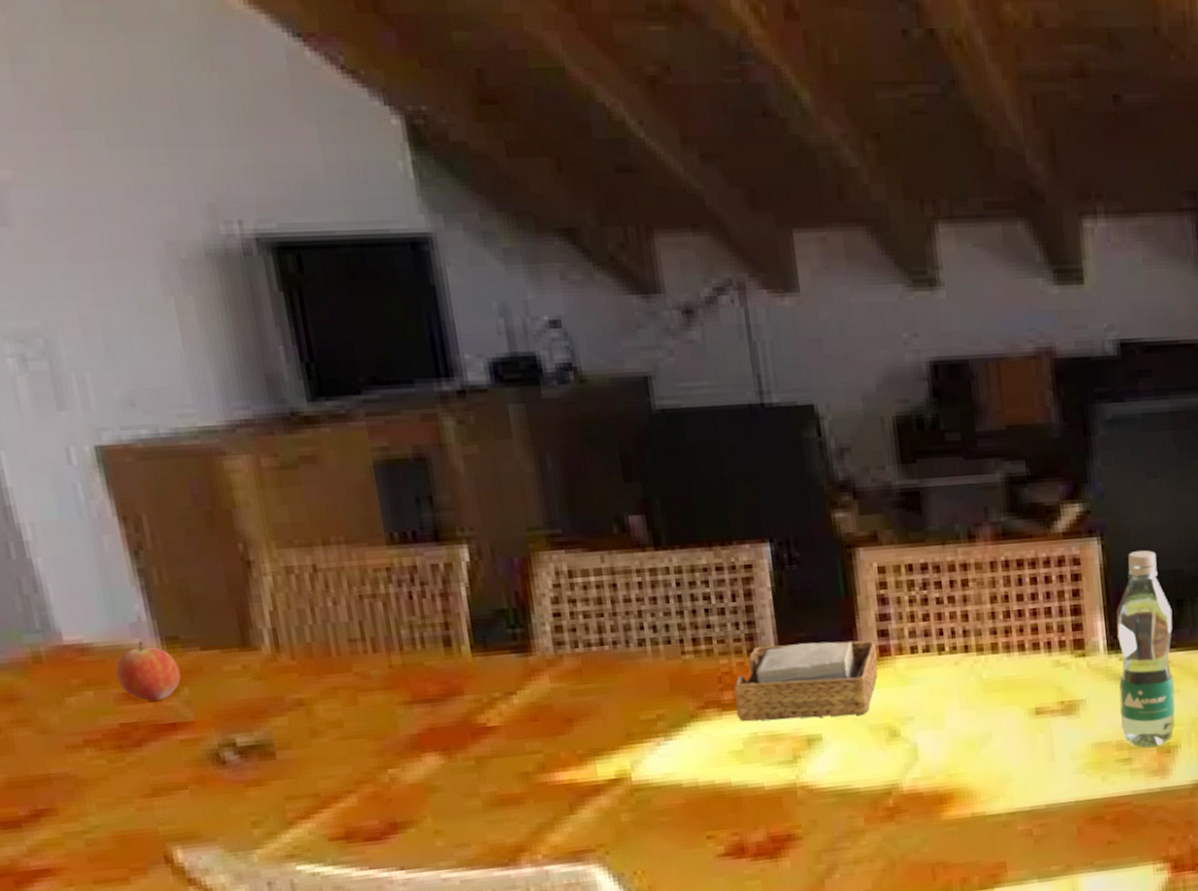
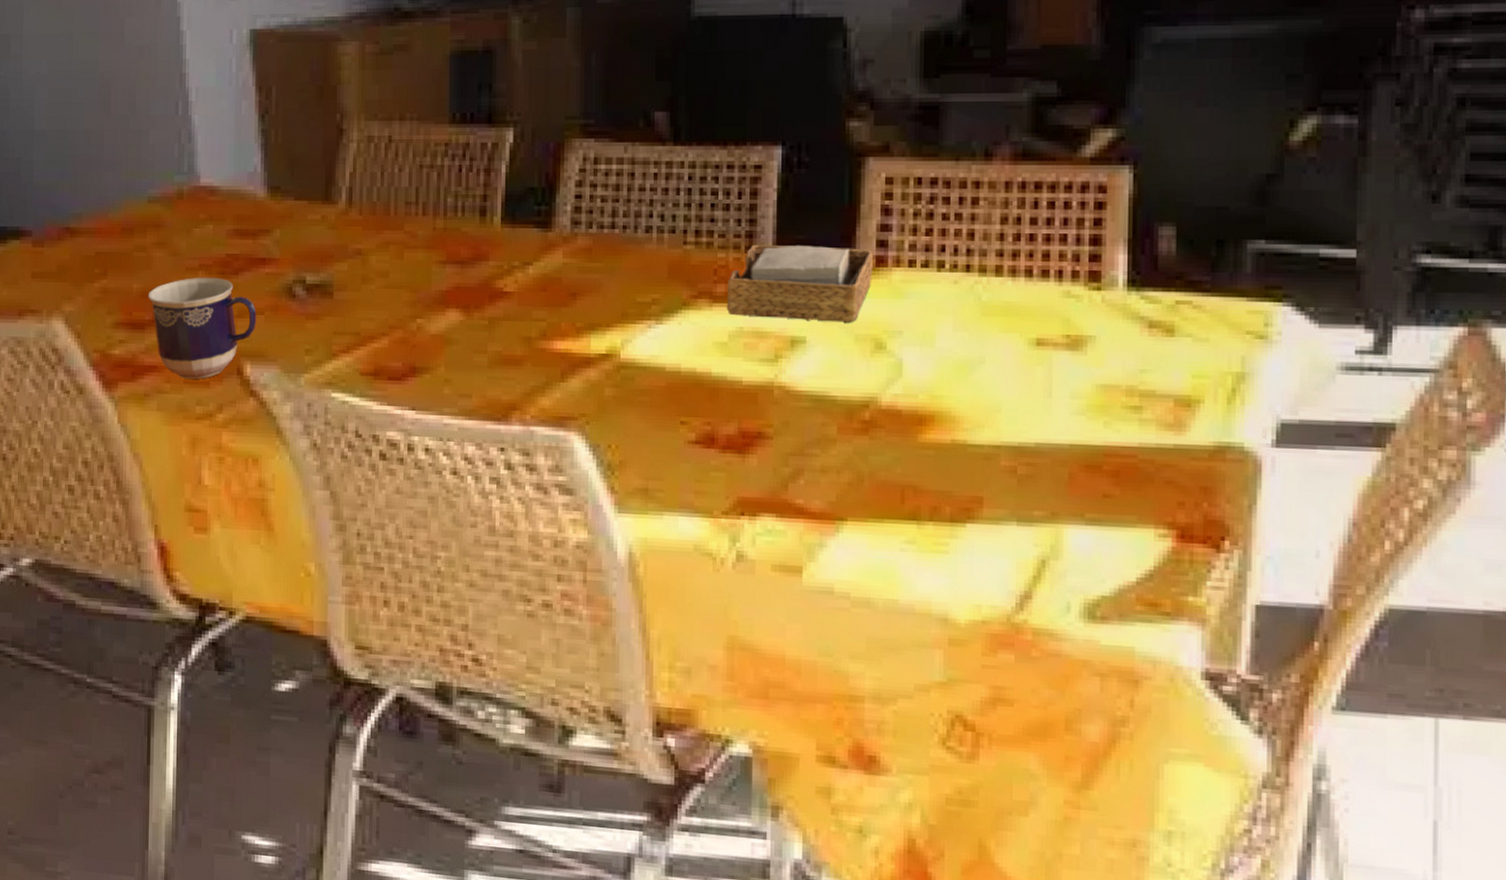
cup: none [16,753,180,878] -> present [148,277,257,379]
fruit: present [115,640,181,701] -> none [231,187,276,238]
bottle: present [1116,550,1175,748] -> none [1133,184,1210,399]

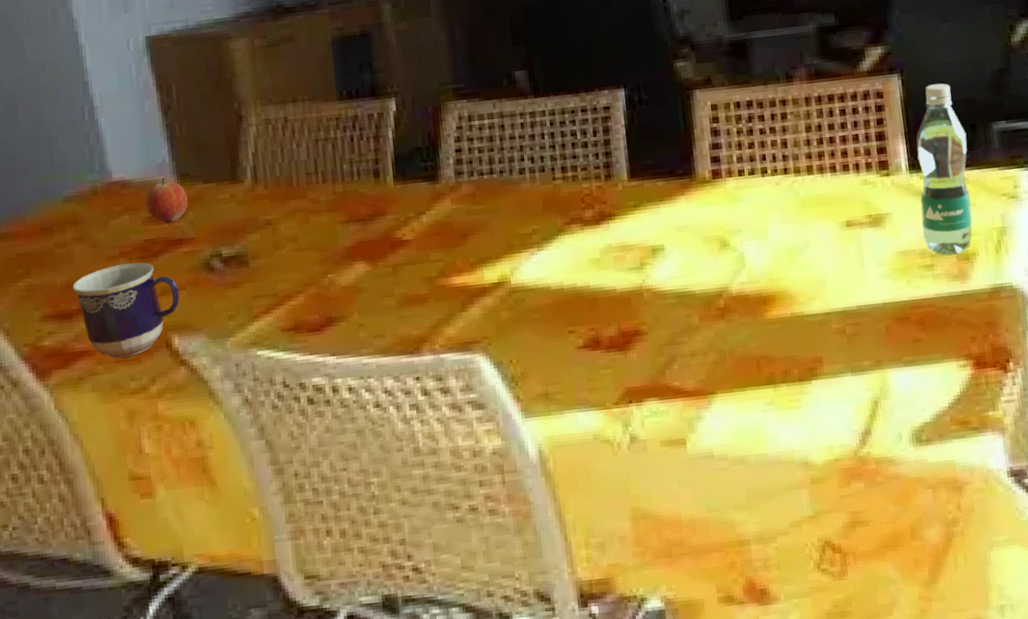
fruit: none [231,187,276,238] -> present [145,176,188,222]
napkin holder: present [726,244,874,323] -> none [594,165,711,235]
bottle: none [1133,184,1210,399] -> present [916,83,973,256]

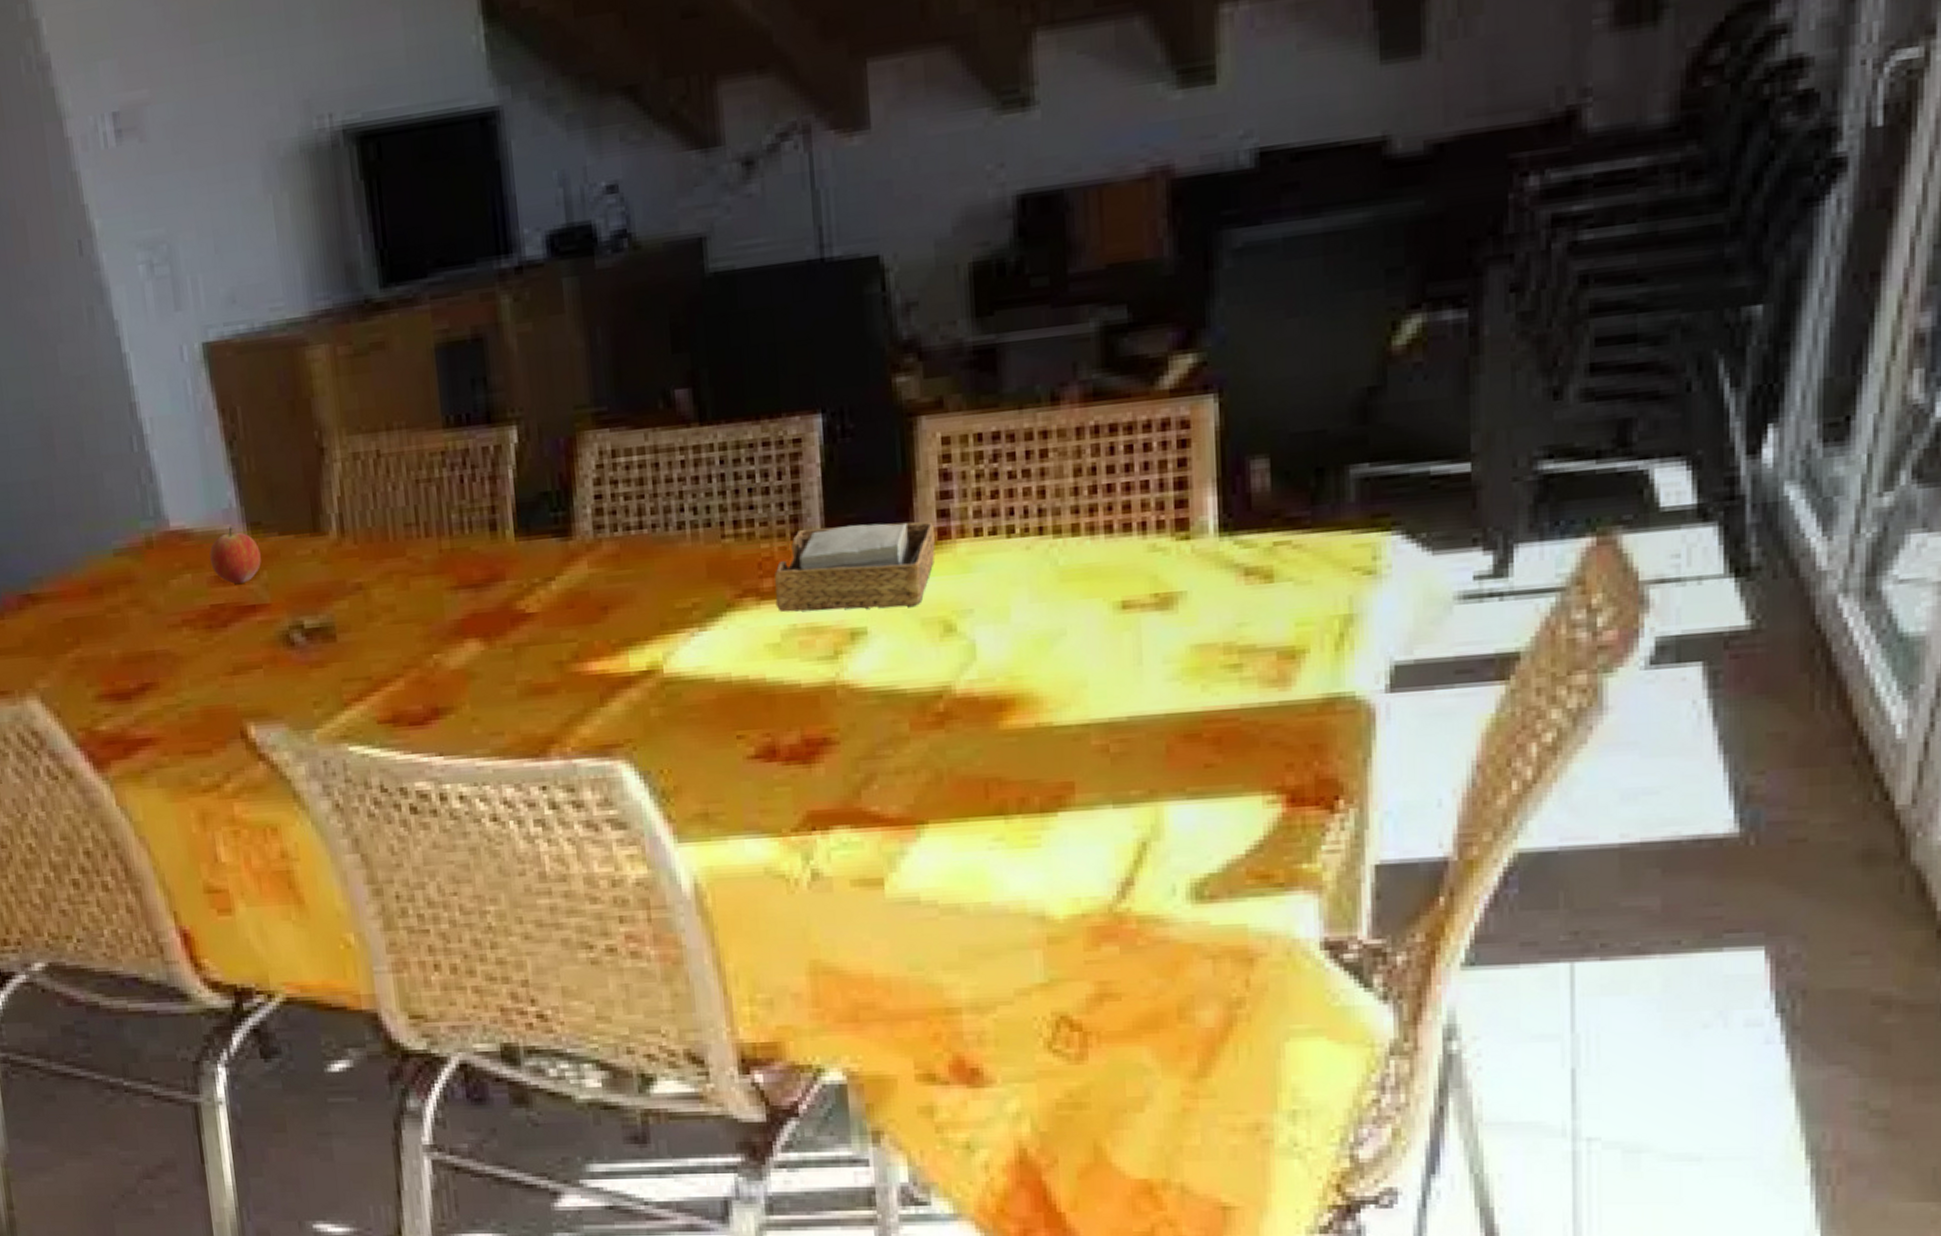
cup: present [72,262,180,359] -> none [129,632,255,749]
napkin holder: none [594,165,711,235] -> present [775,521,936,612]
bottle: present [916,83,973,256] -> none [1230,407,1309,652]

